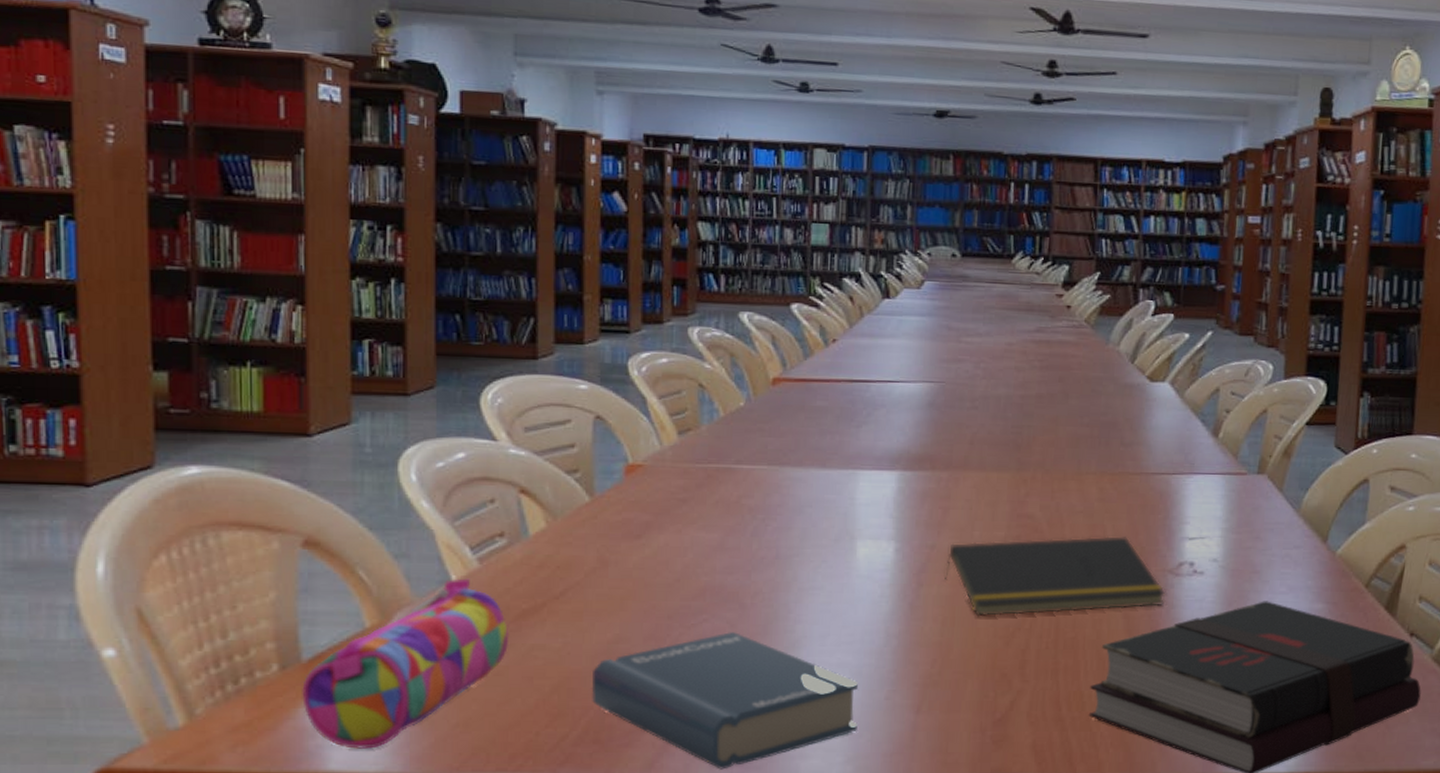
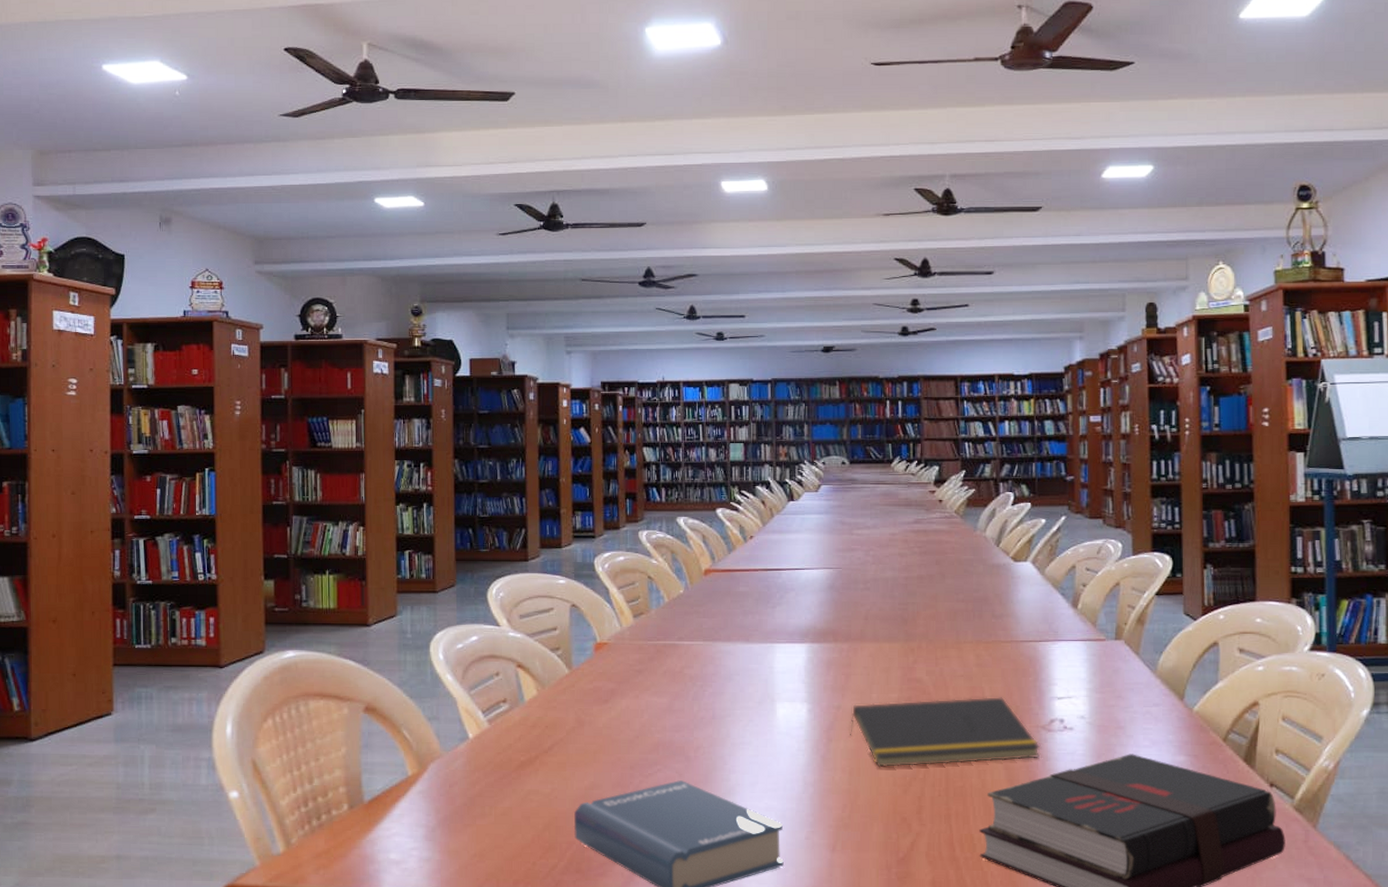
pencil case: present [302,578,510,749] -> none [364,736,512,873]

